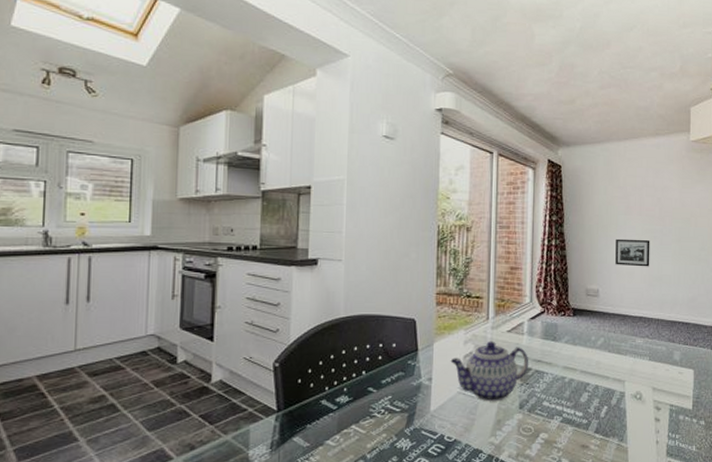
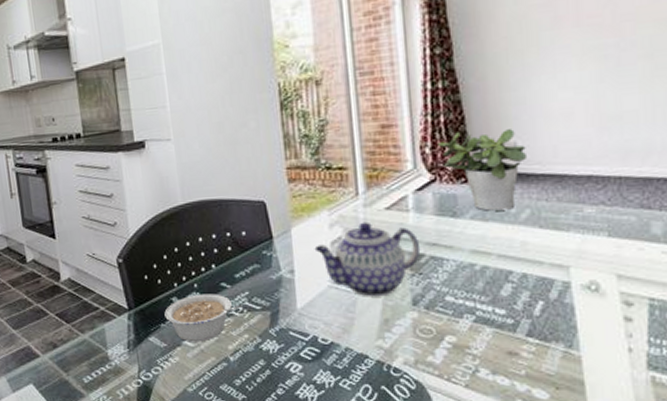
legume: none [312,397,385,442] -> present [164,293,242,342]
potted plant: none [548,278,605,338] -> present [438,129,528,211]
picture frame: present [615,238,650,267] -> none [538,62,600,106]

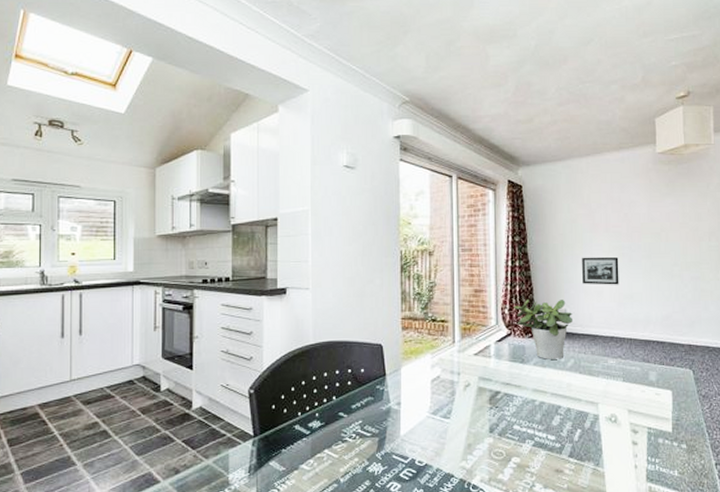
legume: present [164,293,242,342] -> none [286,422,356,466]
teapot: present [314,221,421,297] -> none [418,364,498,426]
picture frame: none [538,62,600,106] -> present [582,257,619,285]

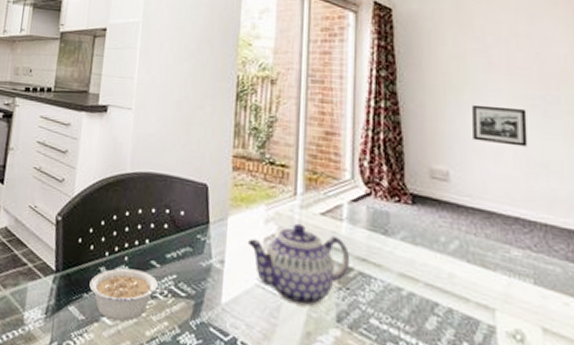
legume: none [286,422,356,466] -> present [89,268,168,322]
teapot: none [418,364,498,426] -> present [247,223,350,307]
potted plant: present [514,299,574,360] -> none [376,151,459,238]

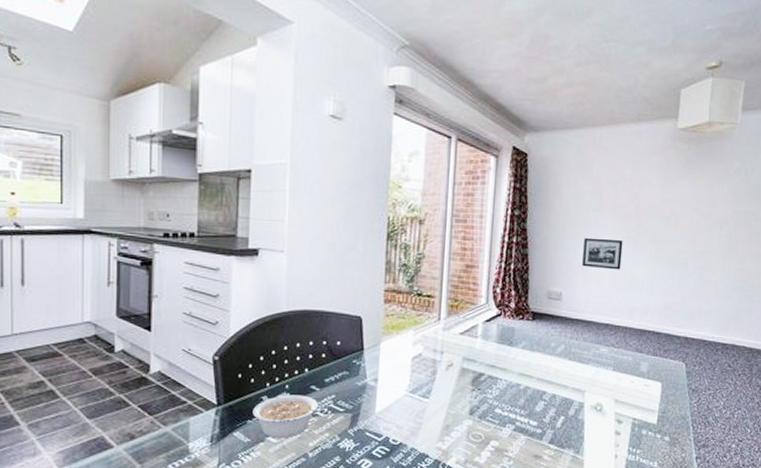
teapot: present [247,223,350,307] -> none [397,343,482,406]

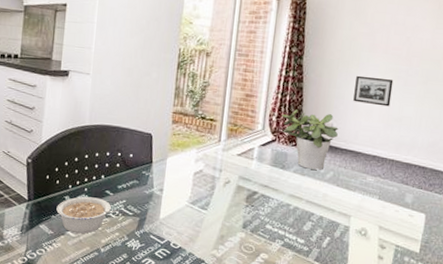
potted plant: none [506,279,569,344] -> present [282,109,339,170]

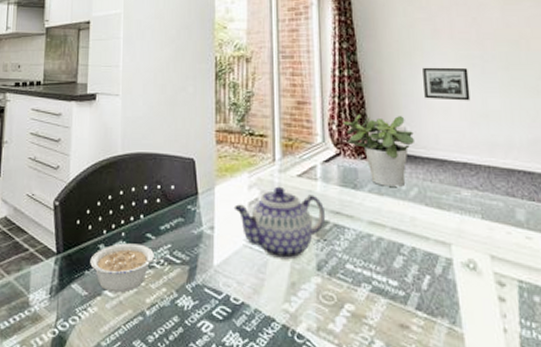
teapot: none [181,161,256,219] -> present [233,186,326,260]

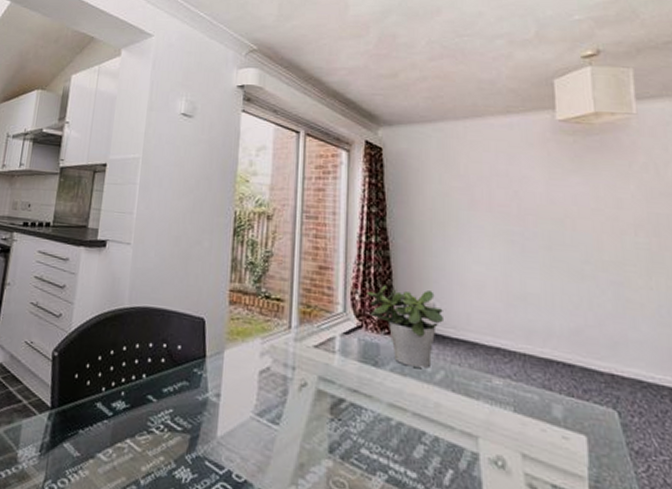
legume: present [90,243,164,293] -> none [85,403,164,458]
teapot: present [233,186,326,260] -> none [243,356,342,438]
picture frame: present [423,67,471,101] -> none [457,240,508,281]

